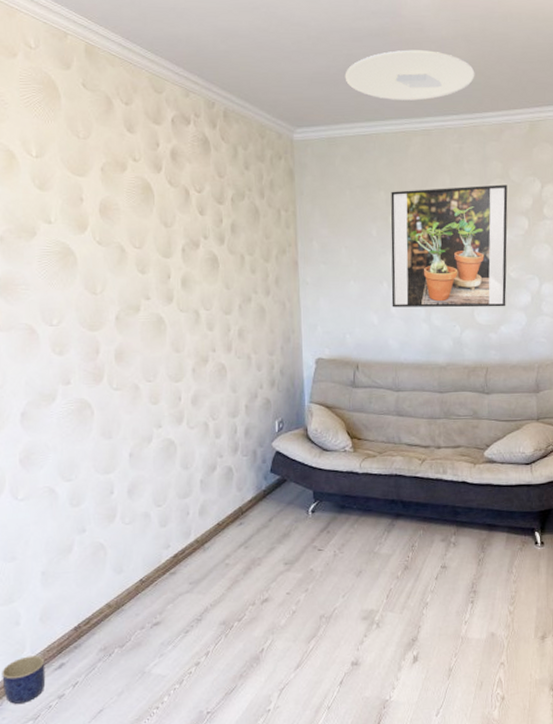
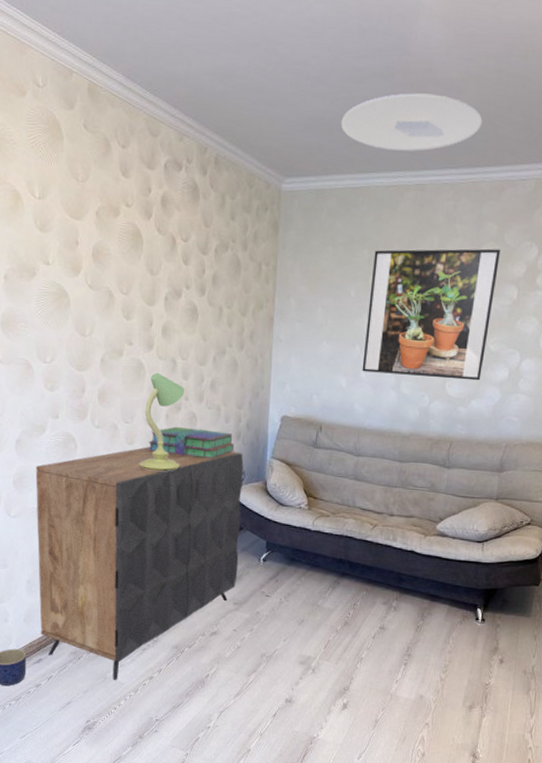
dresser: none [46,400,286,674] -> present [35,446,244,680]
table lamp: none [167,325,212,430] -> present [140,372,185,472]
stack of books: none [175,380,270,410] -> present [148,426,235,459]

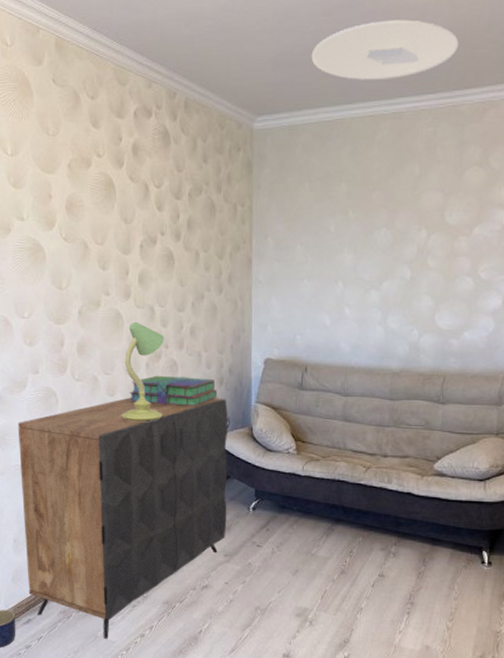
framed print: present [362,248,501,381] -> none [346,173,486,311]

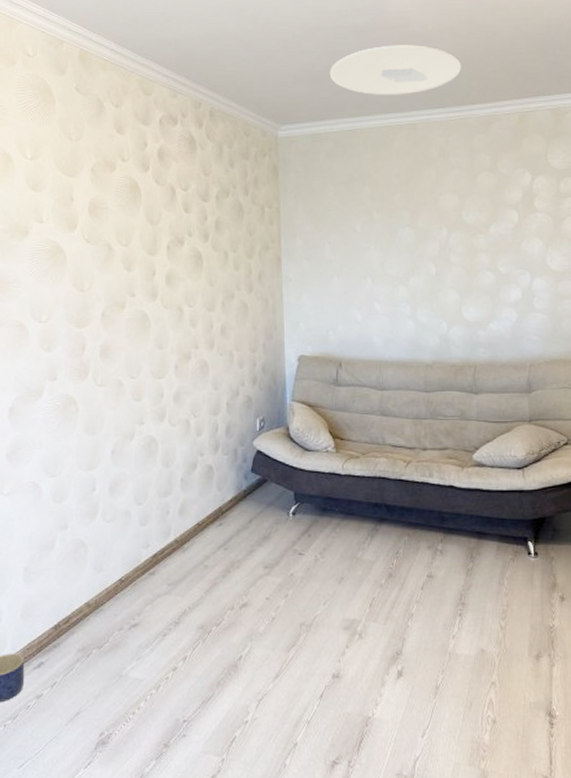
dresser: present [17,397,228,639] -> none [32,397,266,677]
table lamp: present [122,321,165,422] -> none [149,322,194,428]
stack of books: present [129,375,218,406] -> none [157,377,252,408]

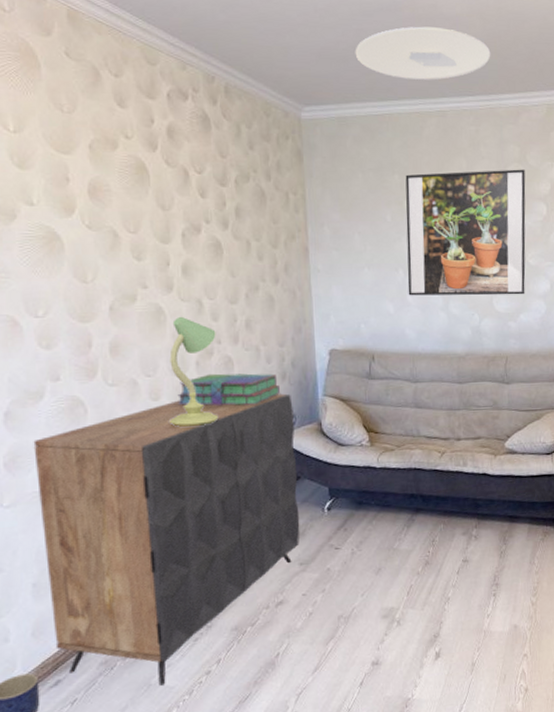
dresser: none [32,397,266,677] -> present [33,393,300,686]
table lamp: none [149,322,194,428] -> present [169,316,219,428]
stack of books: none [157,377,252,408] -> present [177,373,281,406]
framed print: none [375,177,497,304] -> present [405,169,526,296]

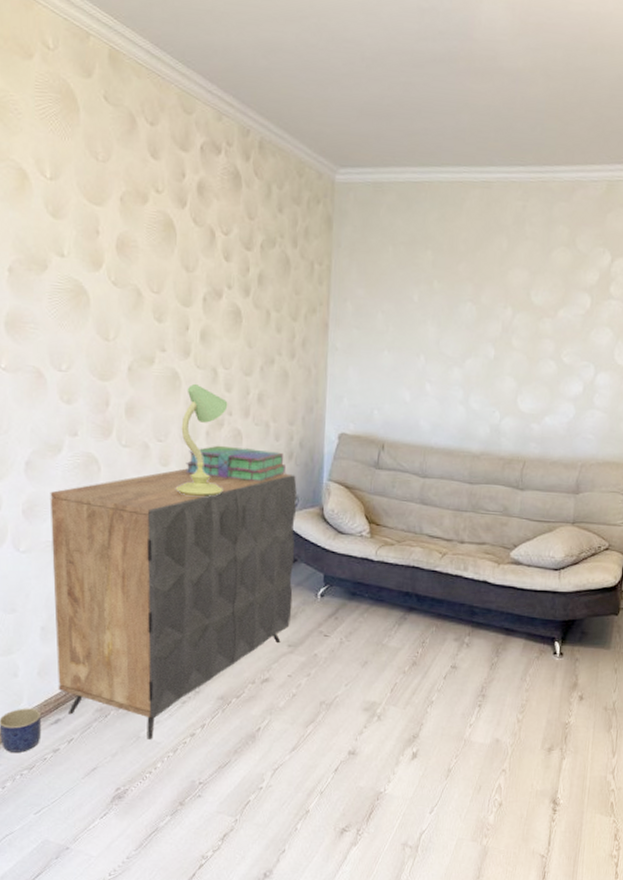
ceiling light: present [355,26,491,80] -> none [400,82,552,146]
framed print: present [405,169,526,296] -> none [427,251,572,395]

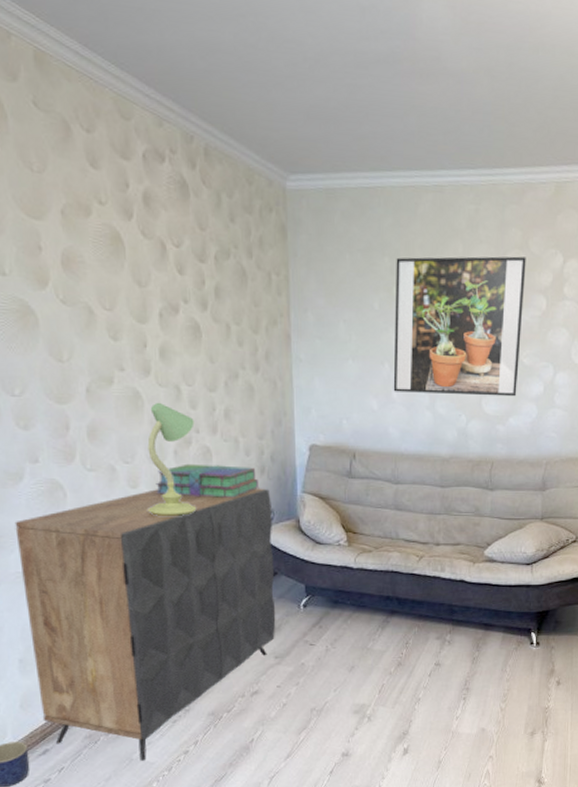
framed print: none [427,251,572,395] -> present [393,256,526,397]

